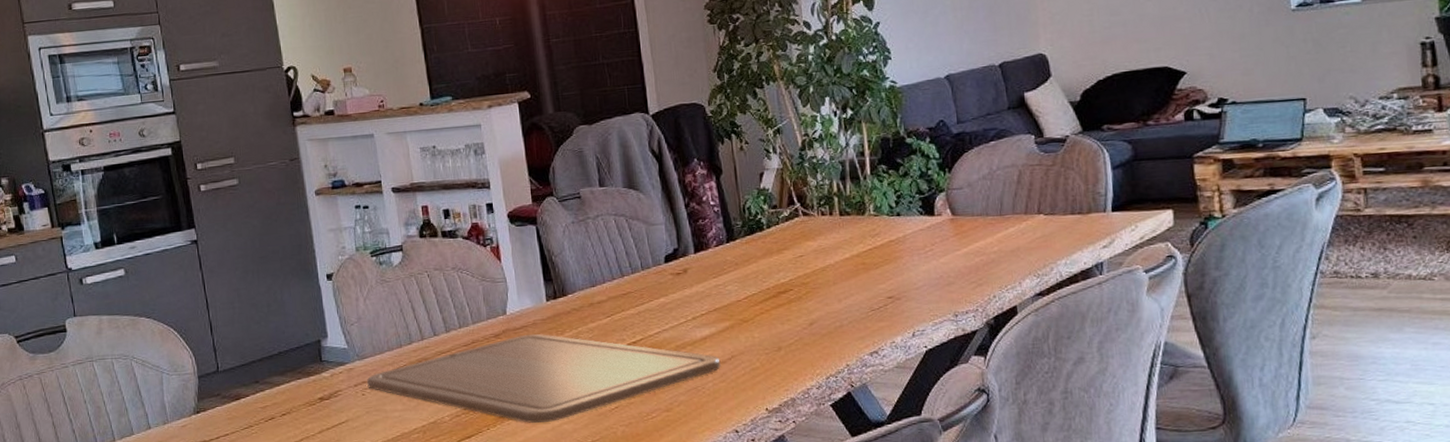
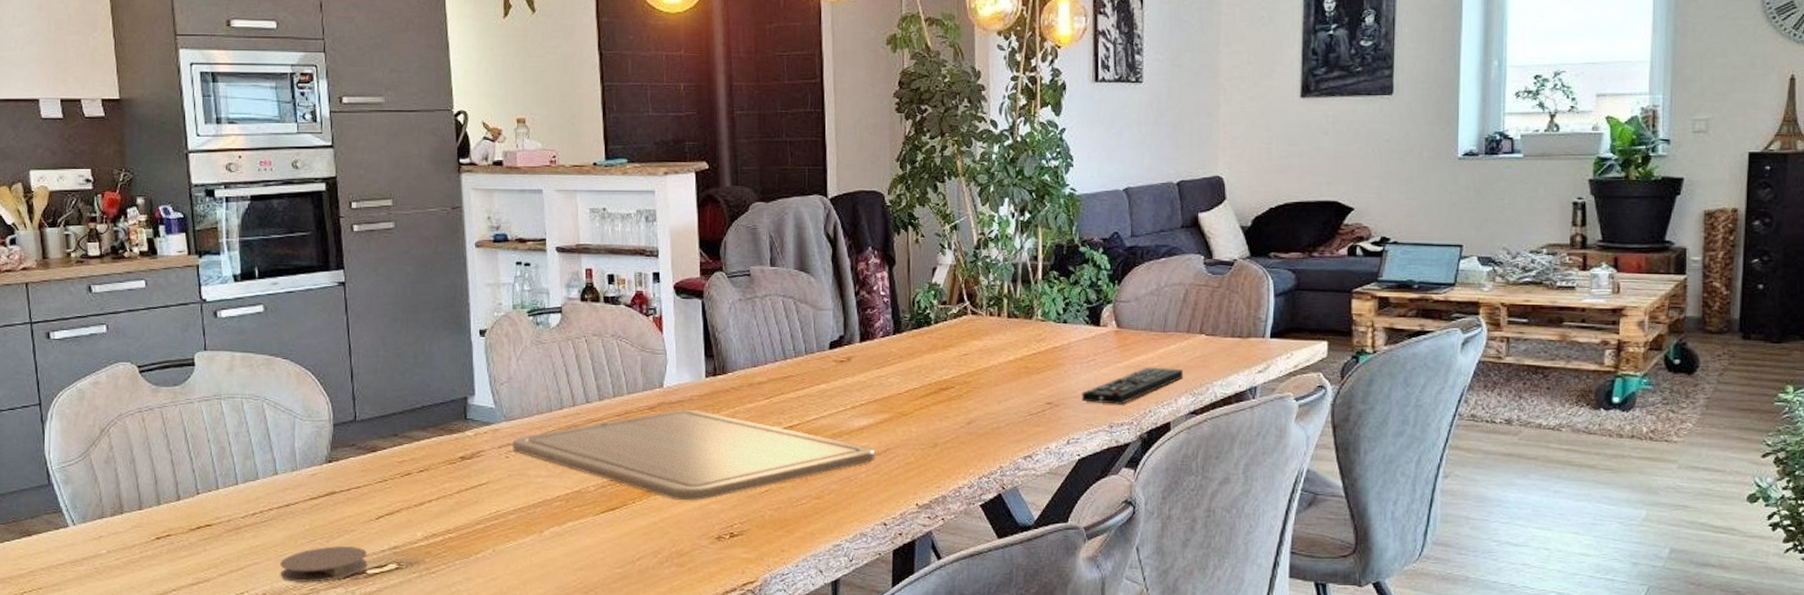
remote control: none [922,251,1026,294] -> present [1081,367,1184,405]

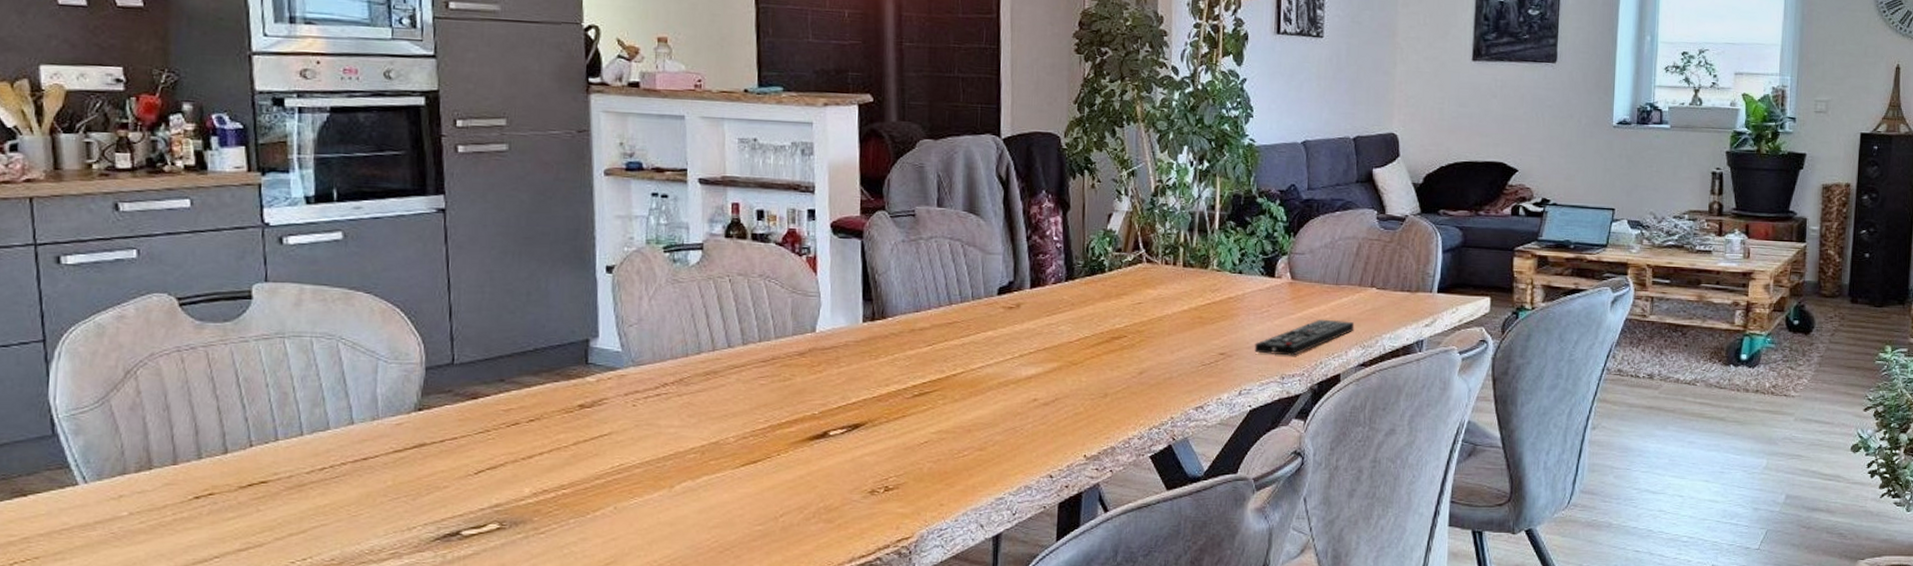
coaster: present [280,545,368,582] -> none [353,504,463,546]
chopping board: present [512,409,876,500] -> none [641,355,1043,452]

